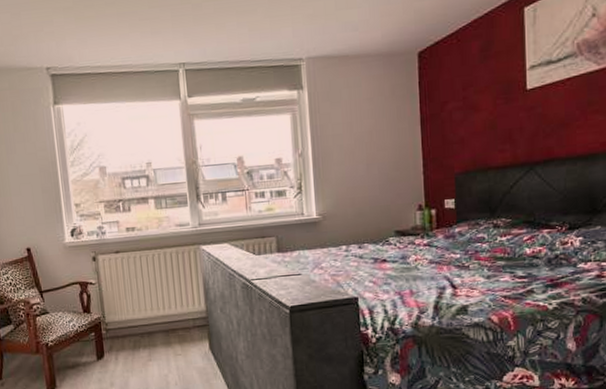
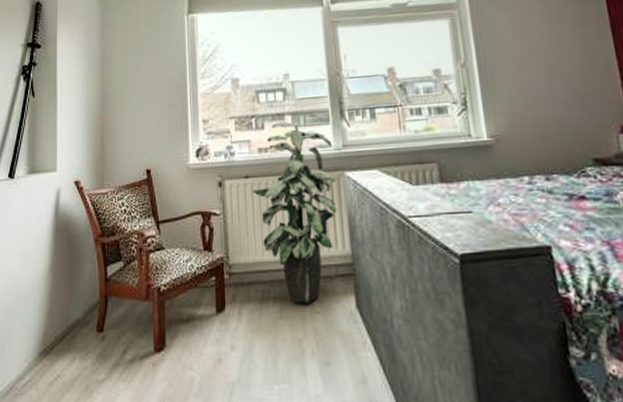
indoor plant: none [122,205,195,349] -> present [252,122,338,304]

